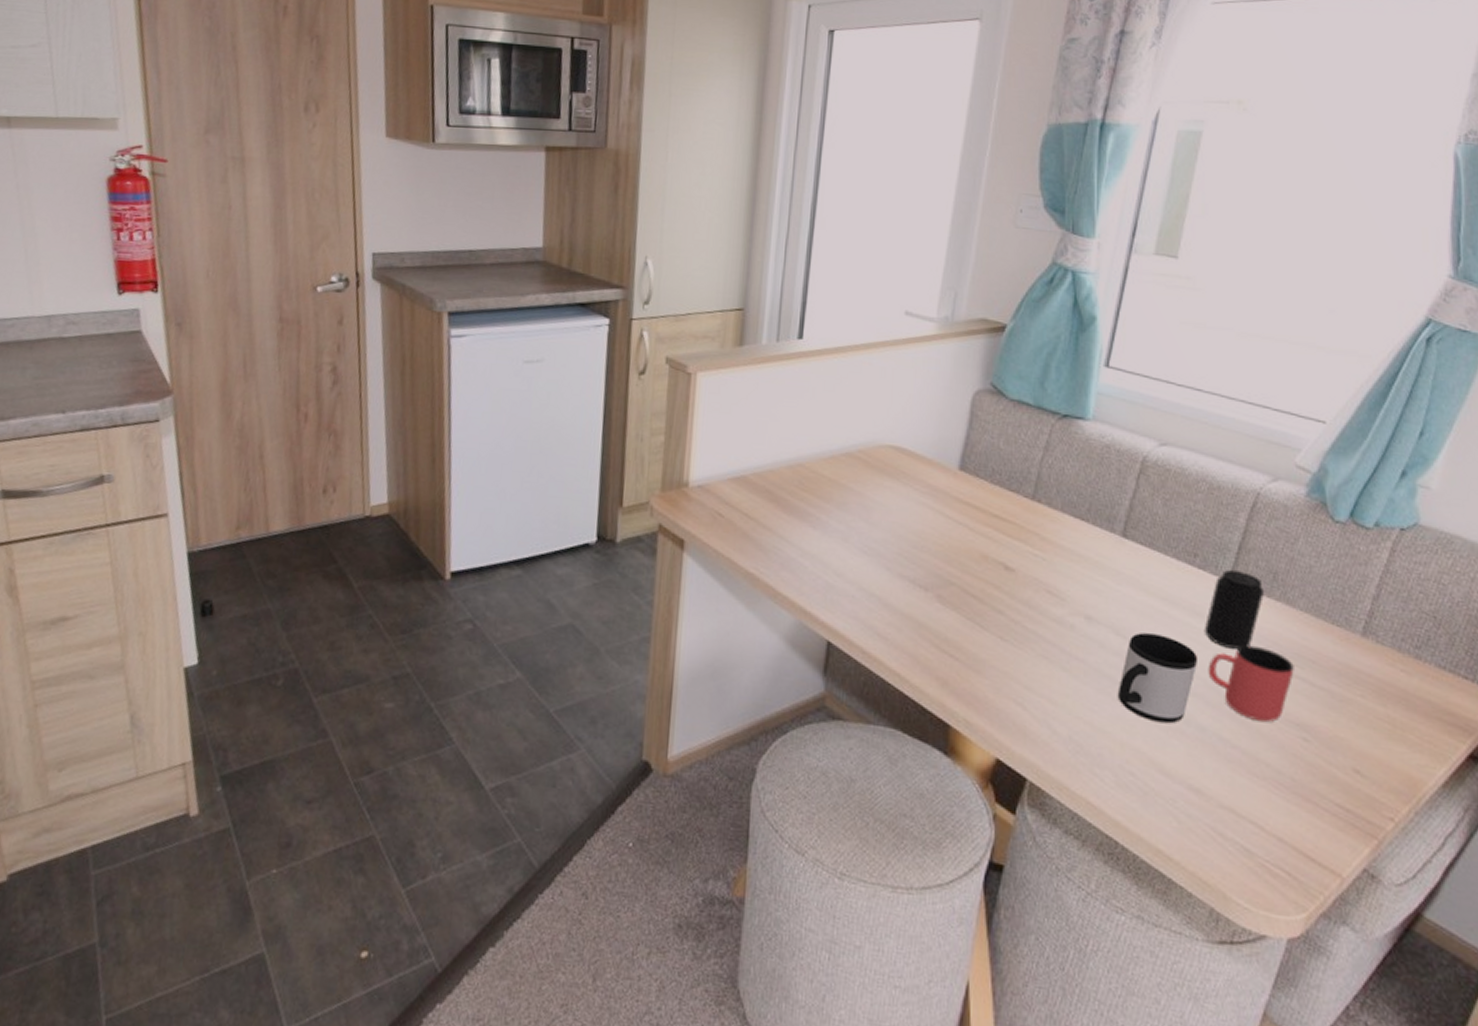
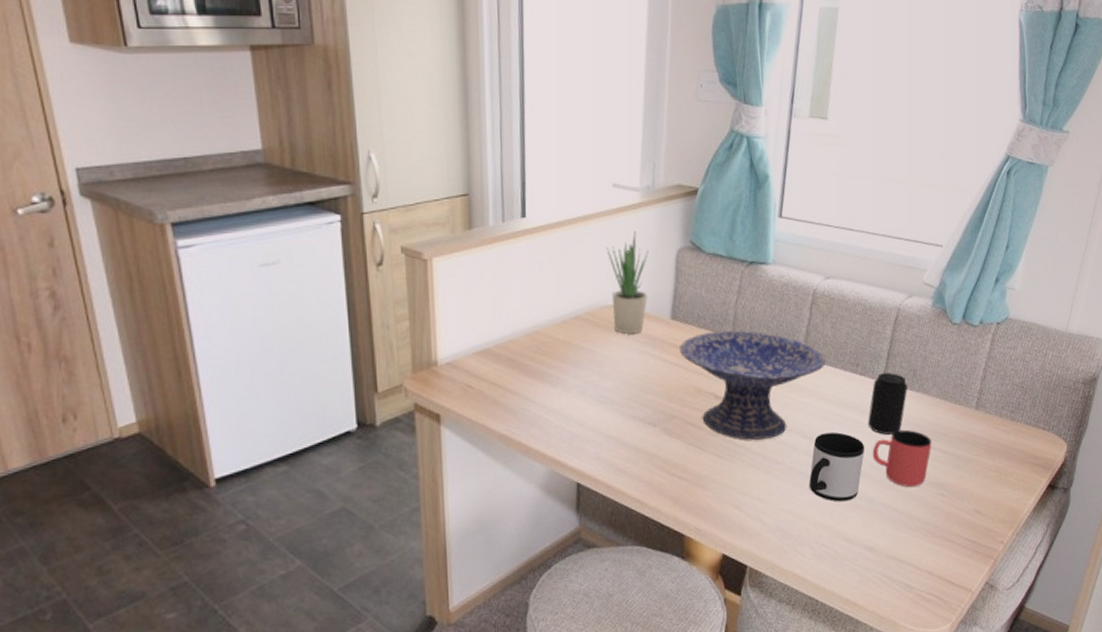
potted plant: none [890,365,940,481] -> present [607,230,649,334]
decorative bowl: none [966,490,1152,628] -> present [679,330,826,440]

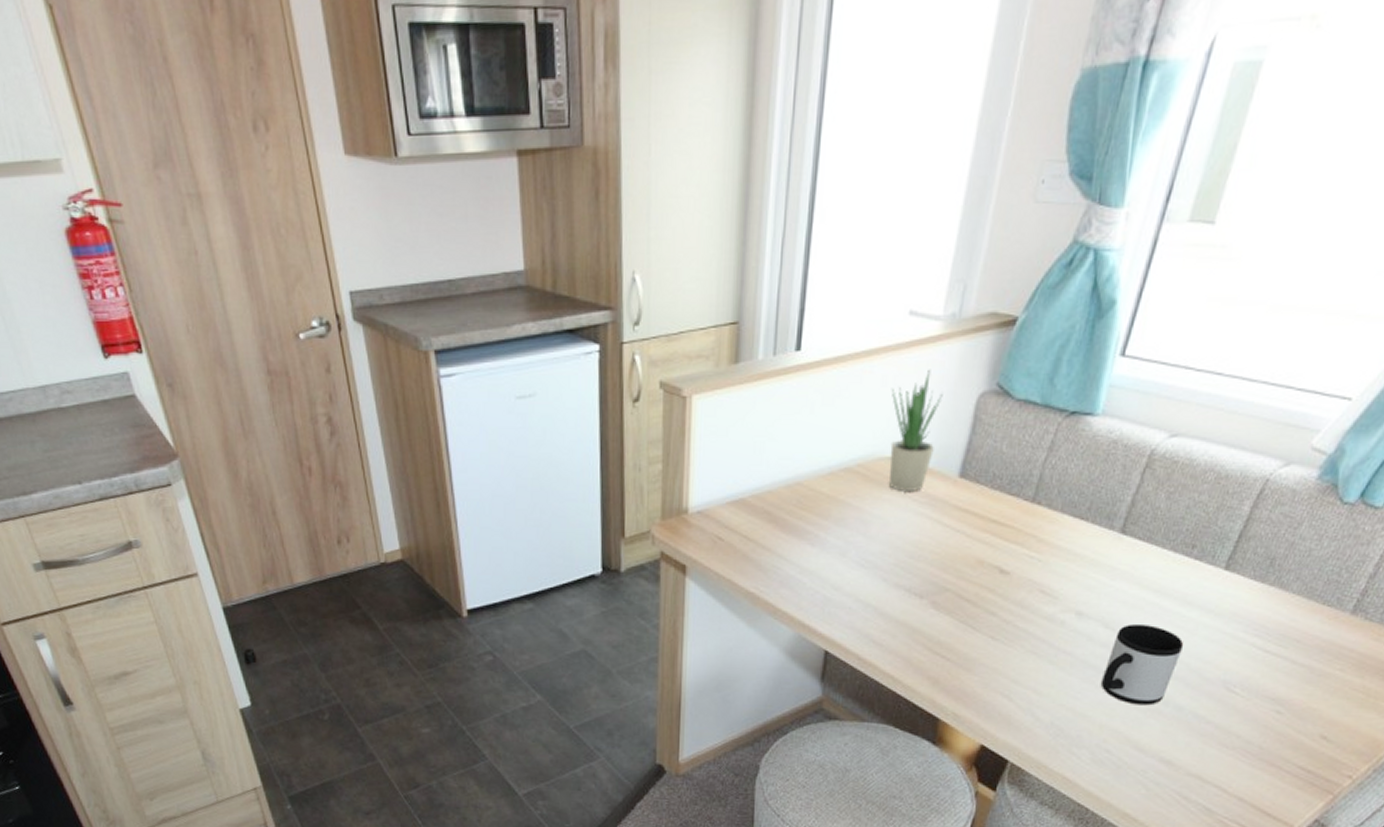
decorative bowl: present [679,330,826,440] -> none [964,494,1151,624]
beverage can: present [867,373,909,435] -> none [1192,559,1260,634]
cup: present [872,429,932,488] -> none [1191,629,1278,700]

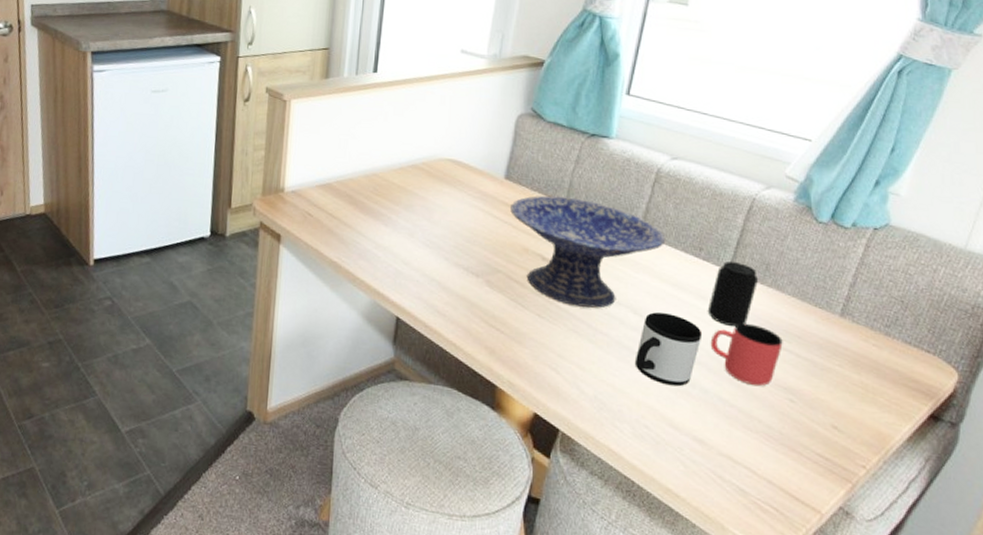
potted plant: present [889,369,943,491] -> none [448,94,489,188]
decorative bowl: none [964,494,1151,624] -> present [510,195,664,308]
cup: none [1191,629,1278,700] -> present [710,323,783,387]
beverage can: none [1192,559,1260,634] -> present [707,261,759,326]

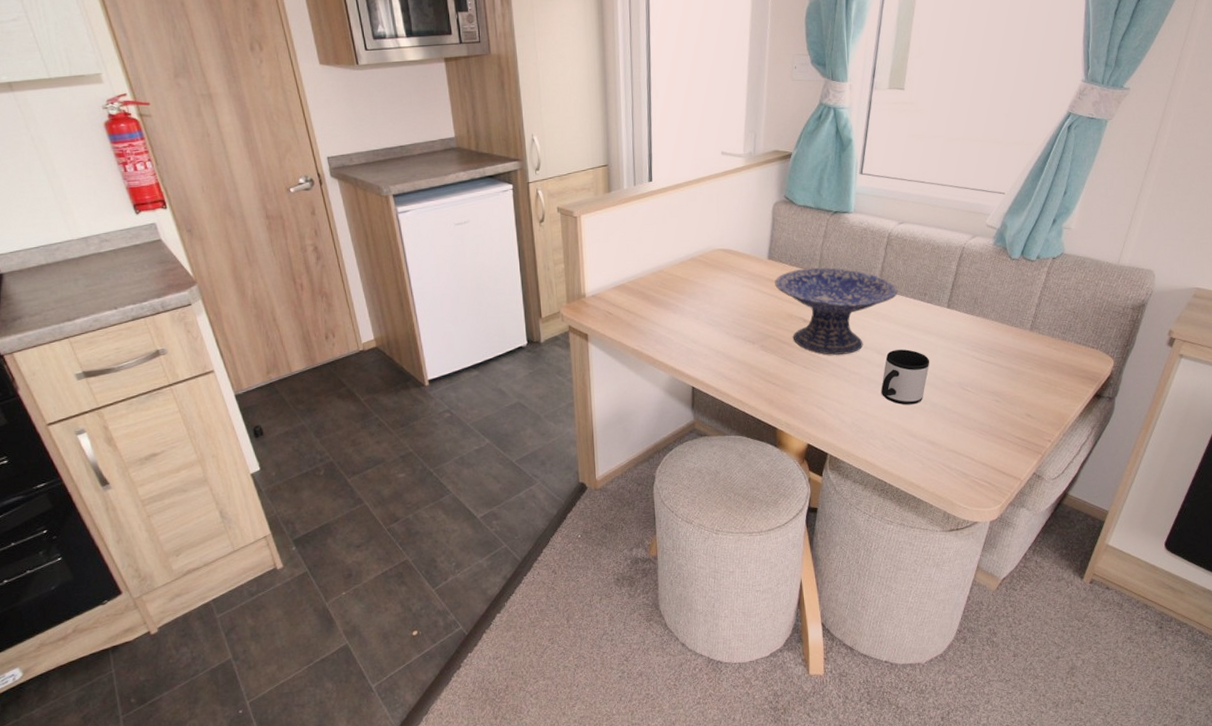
beverage can: present [707,261,759,326] -> none [932,301,970,352]
cup: present [710,323,783,387] -> none [936,347,989,395]

